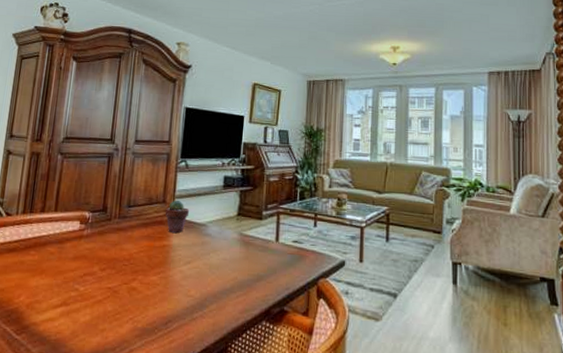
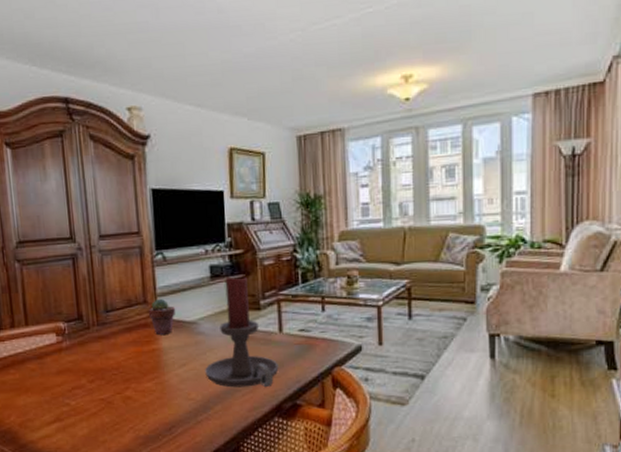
candle holder: none [206,187,272,292] -> present [205,276,279,388]

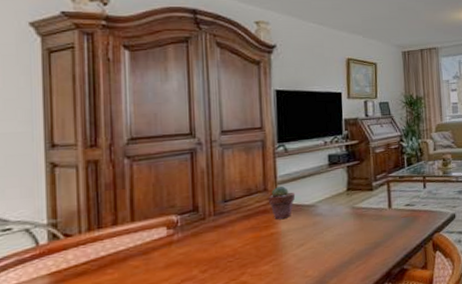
candle holder: present [205,276,279,388] -> none [322,163,388,261]

